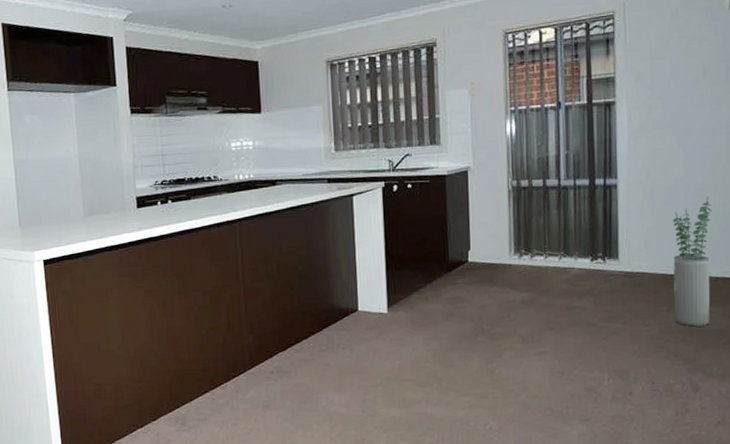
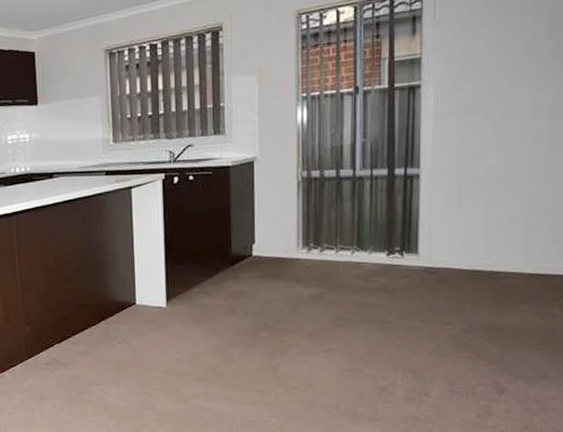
vase: present [673,196,712,327] -> none [479,185,528,326]

